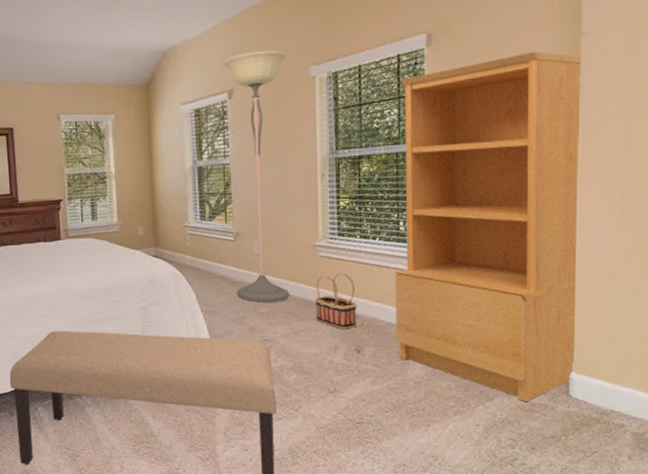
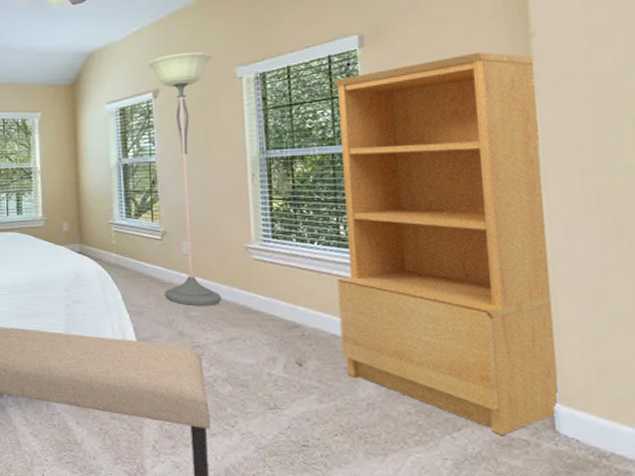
basket: present [314,273,357,330] -> none [248,278,297,340]

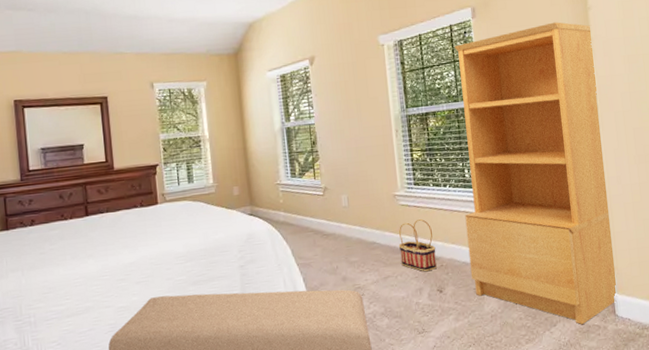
floor lamp: present [148,52,222,306] -> none [303,22,377,253]
basket: none [248,278,297,340] -> present [398,219,437,272]

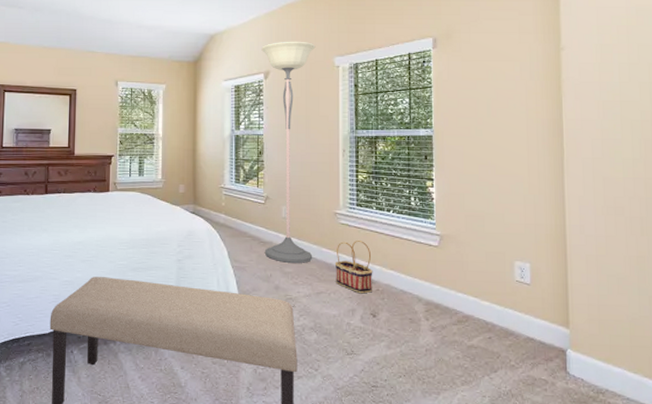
floor lamp: none [303,22,377,253] -> present [261,41,316,263]
bookcase: present [454,22,617,325] -> none [407,60,570,377]

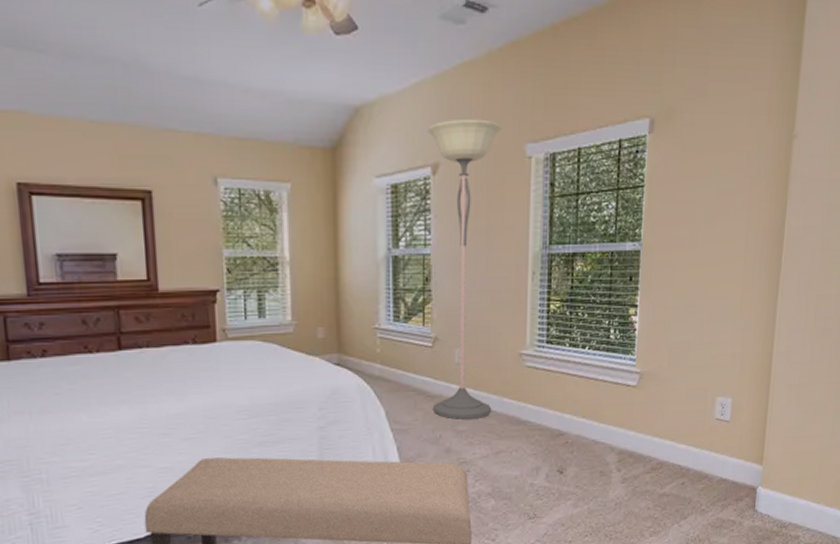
basket: present [334,241,373,294] -> none [518,386,562,449]

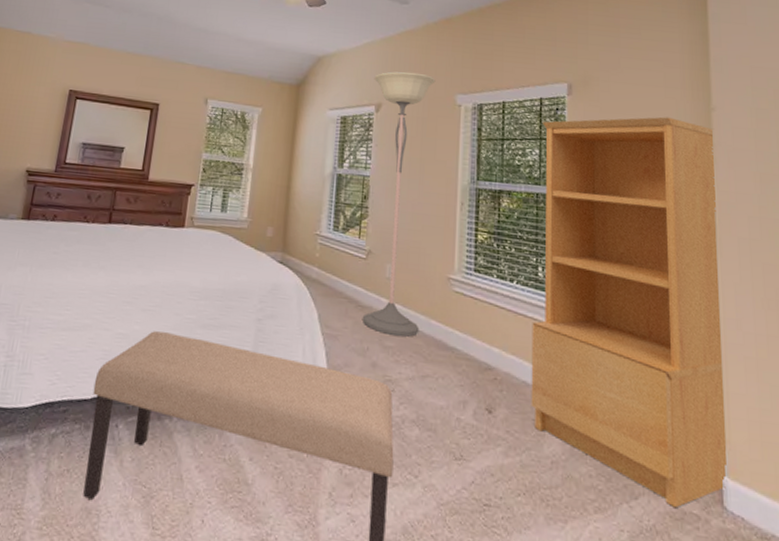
bookcase: none [599,150,794,519] -> present [531,117,726,509]

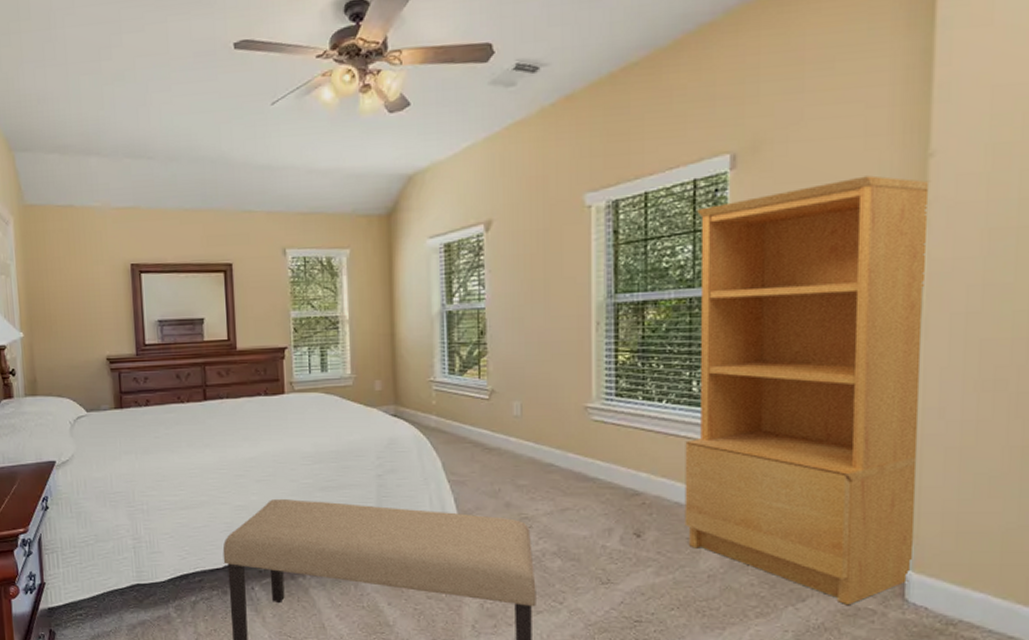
floor lamp: present [363,71,436,337] -> none [480,174,557,473]

